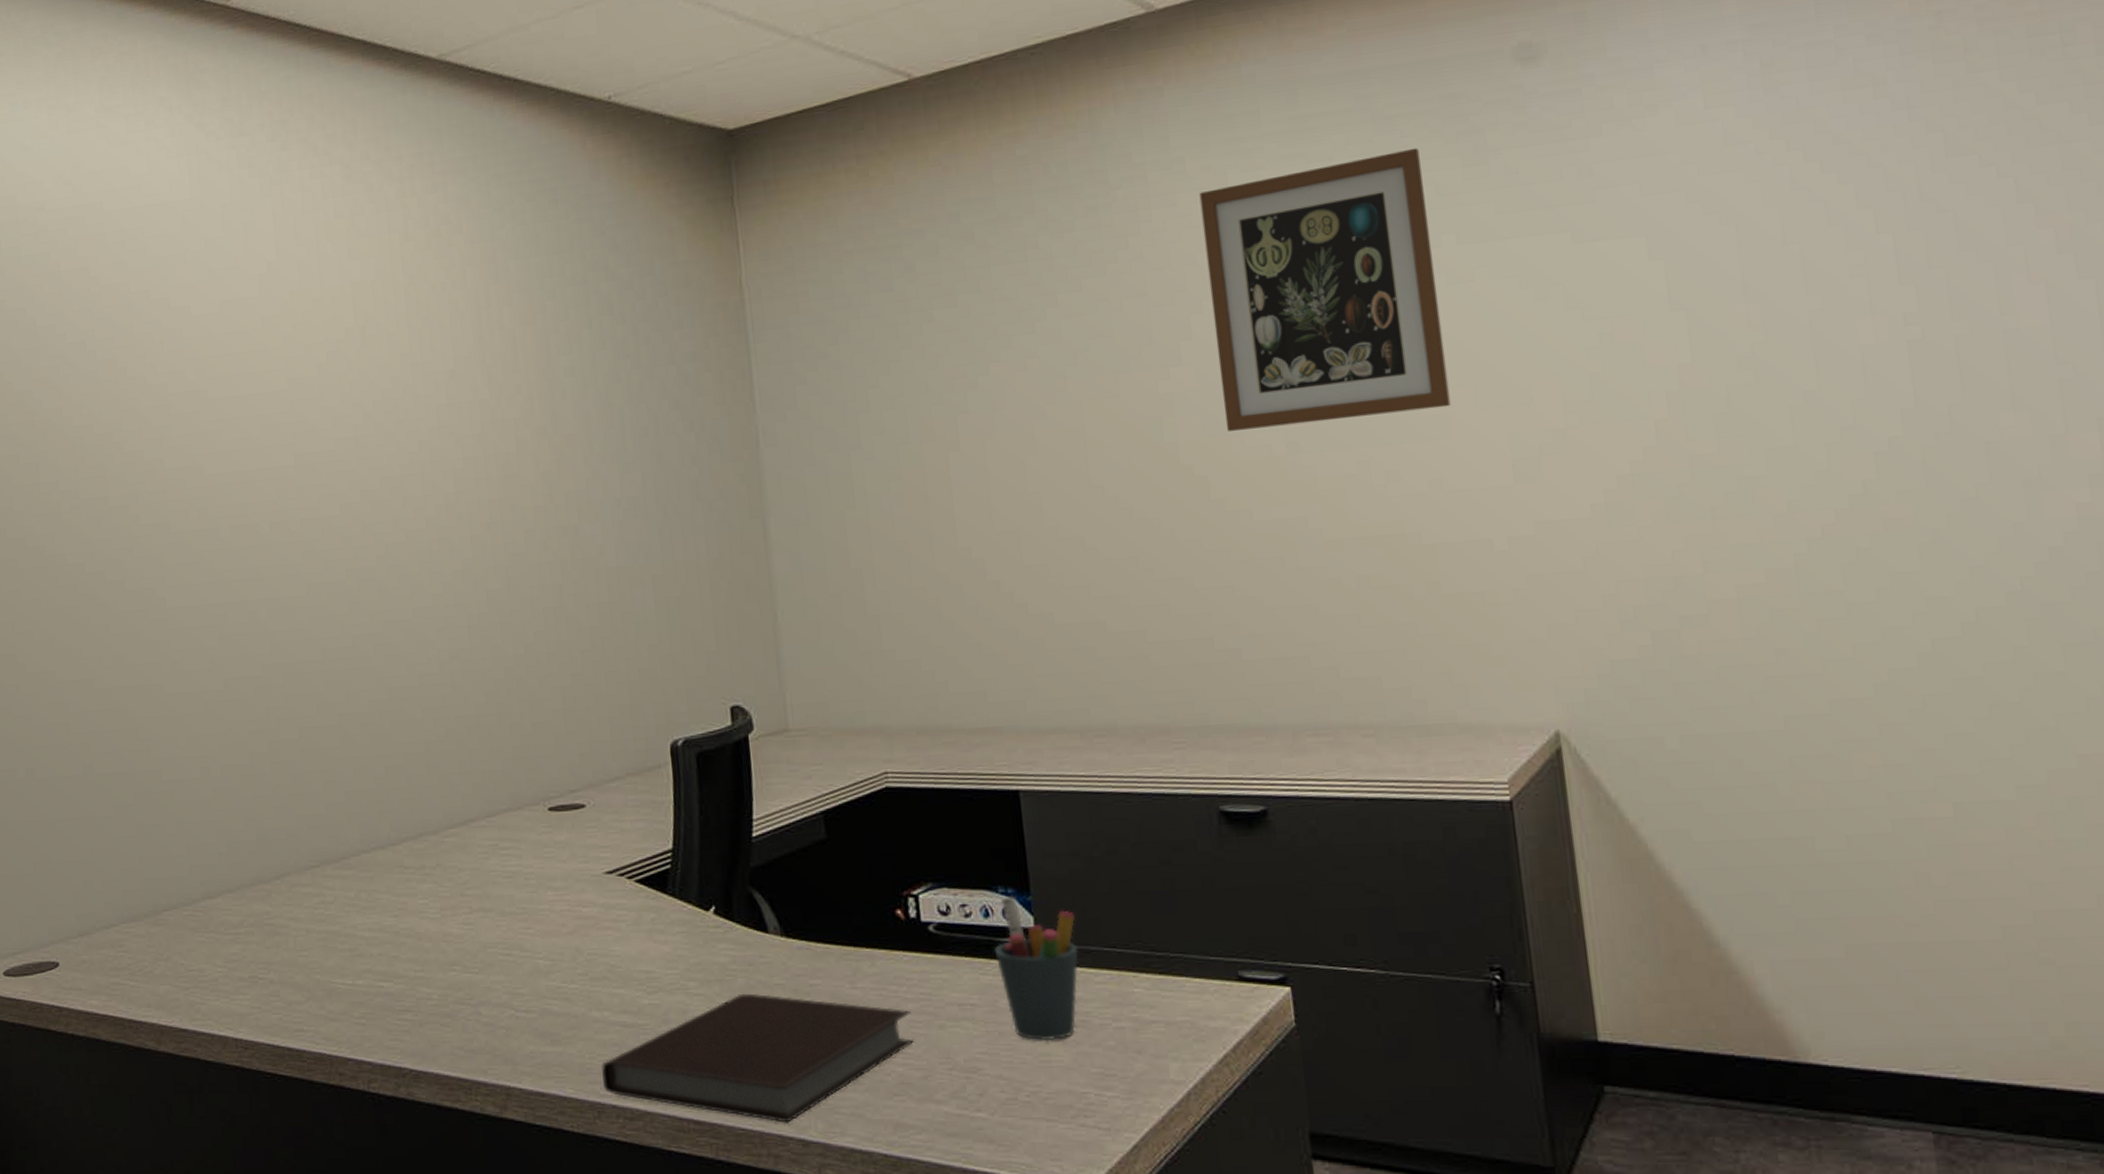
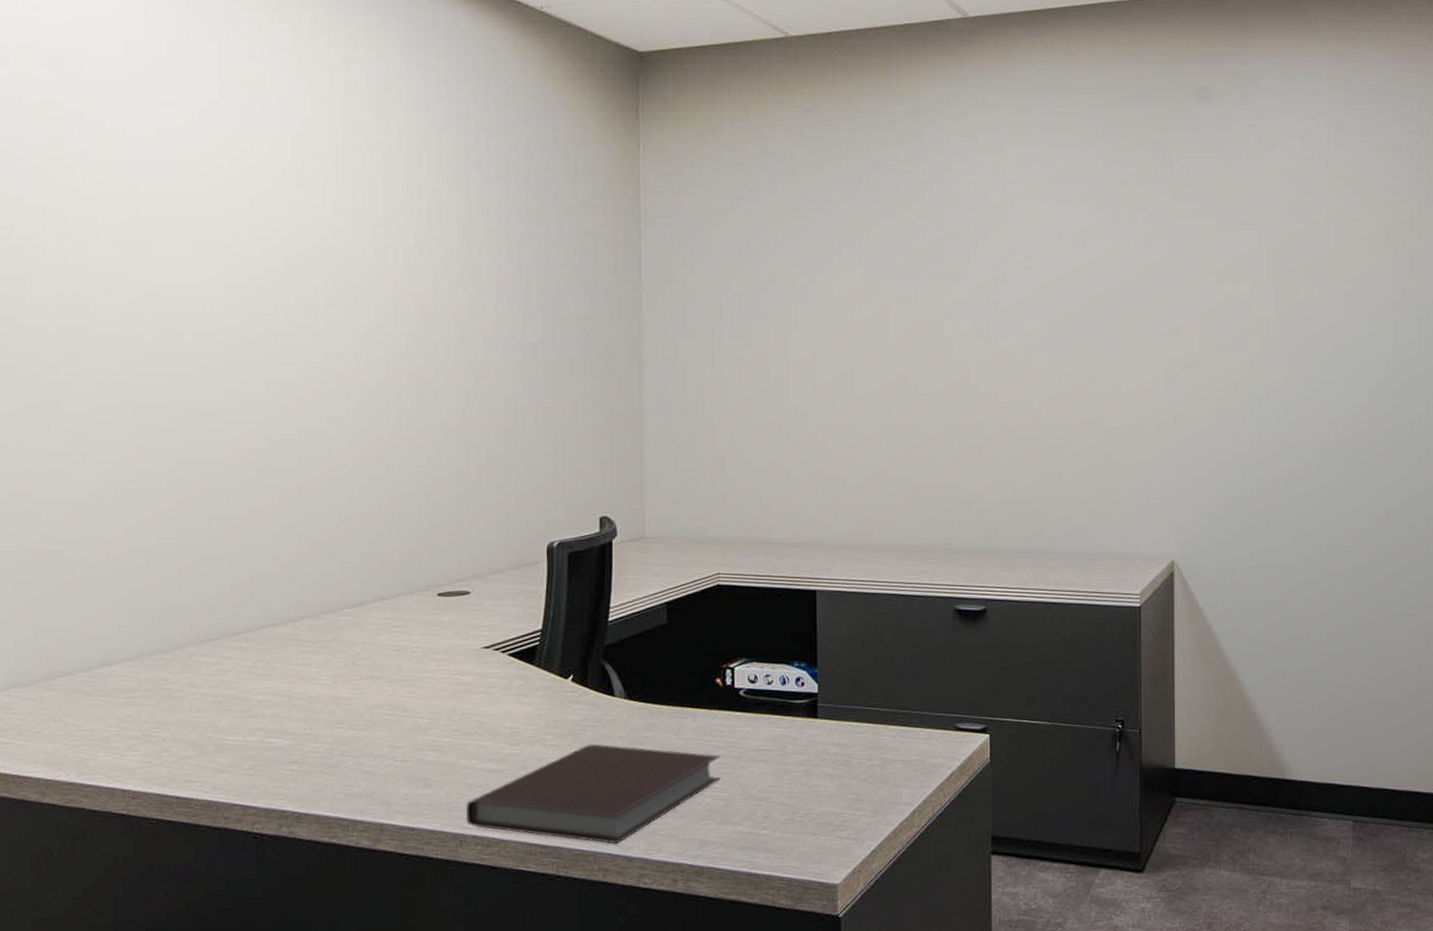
pen holder: present [994,896,1079,1041] -> none [787,669,847,776]
wall art: present [1199,147,1451,433] -> none [985,148,1132,336]

